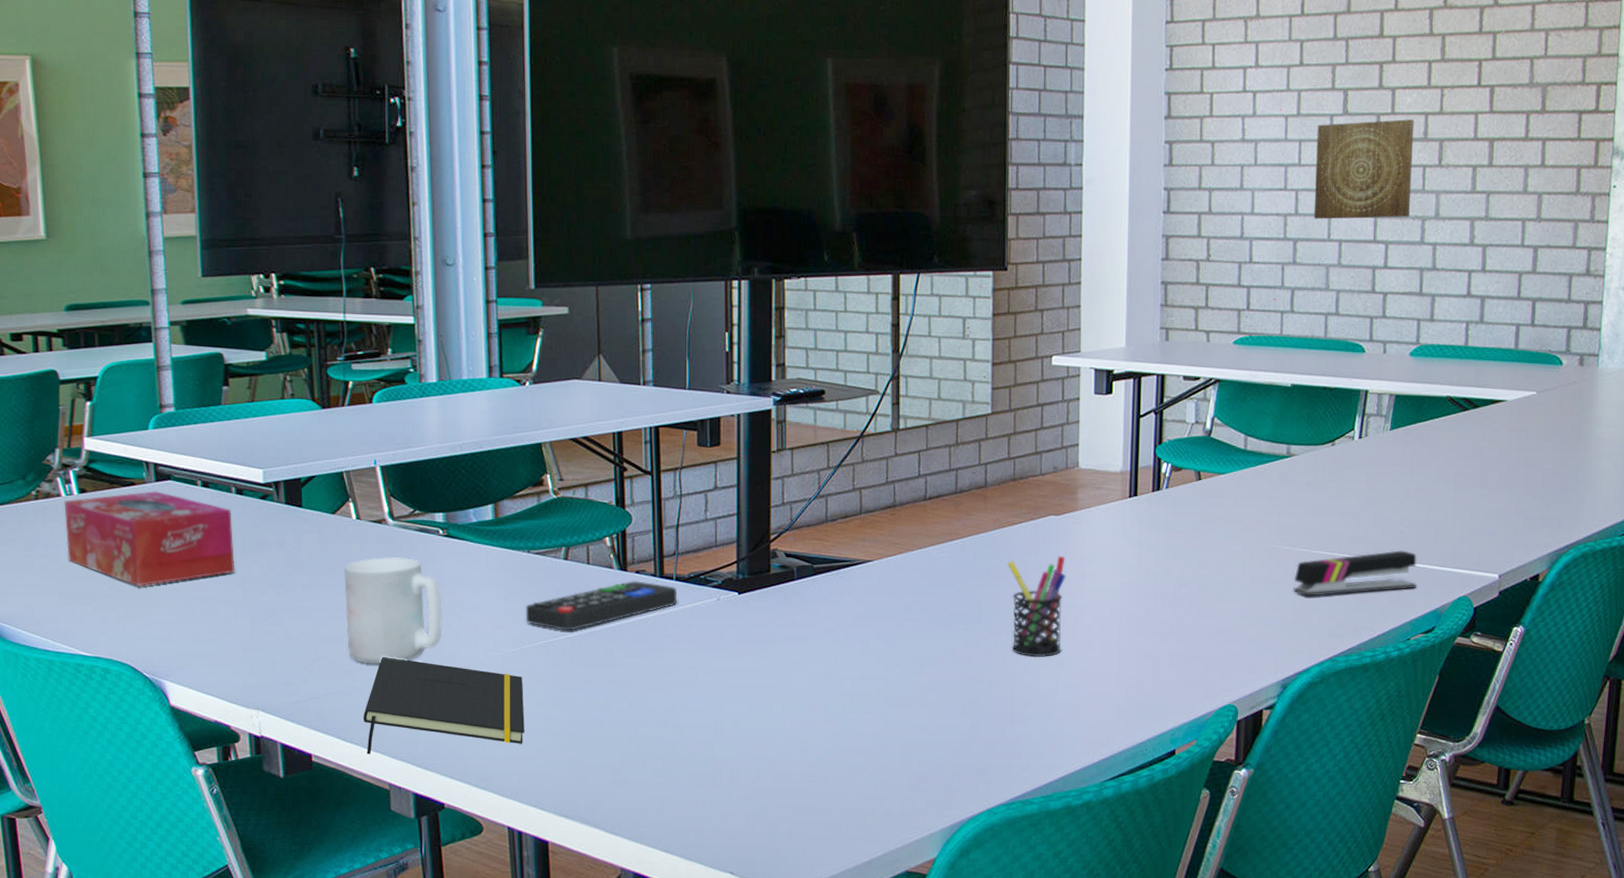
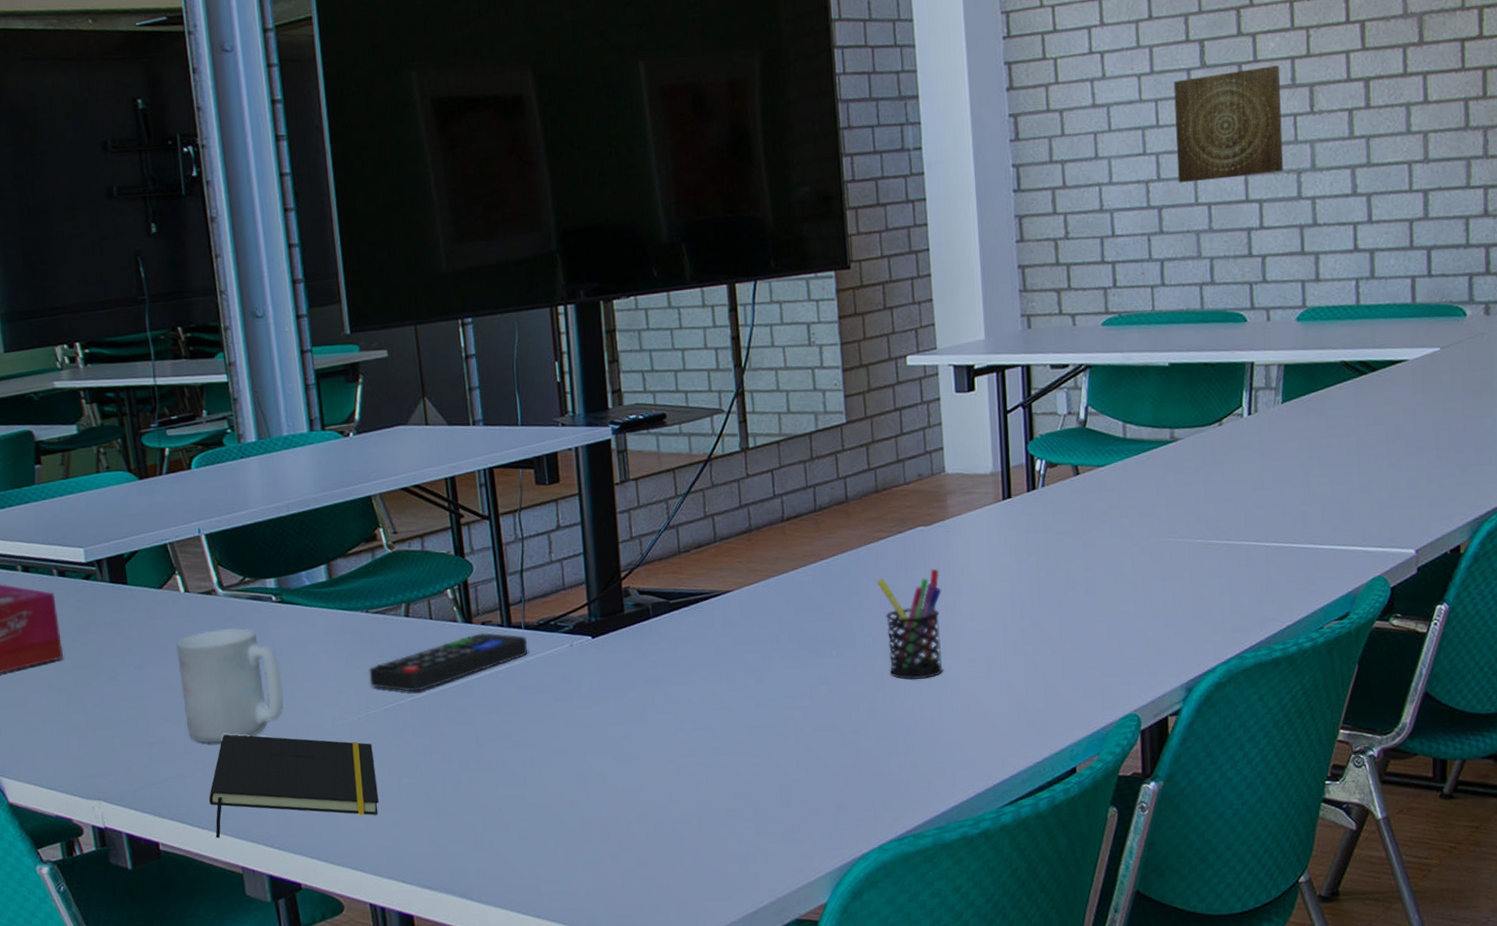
stapler: present [1294,550,1417,597] -> none [1190,532,1326,591]

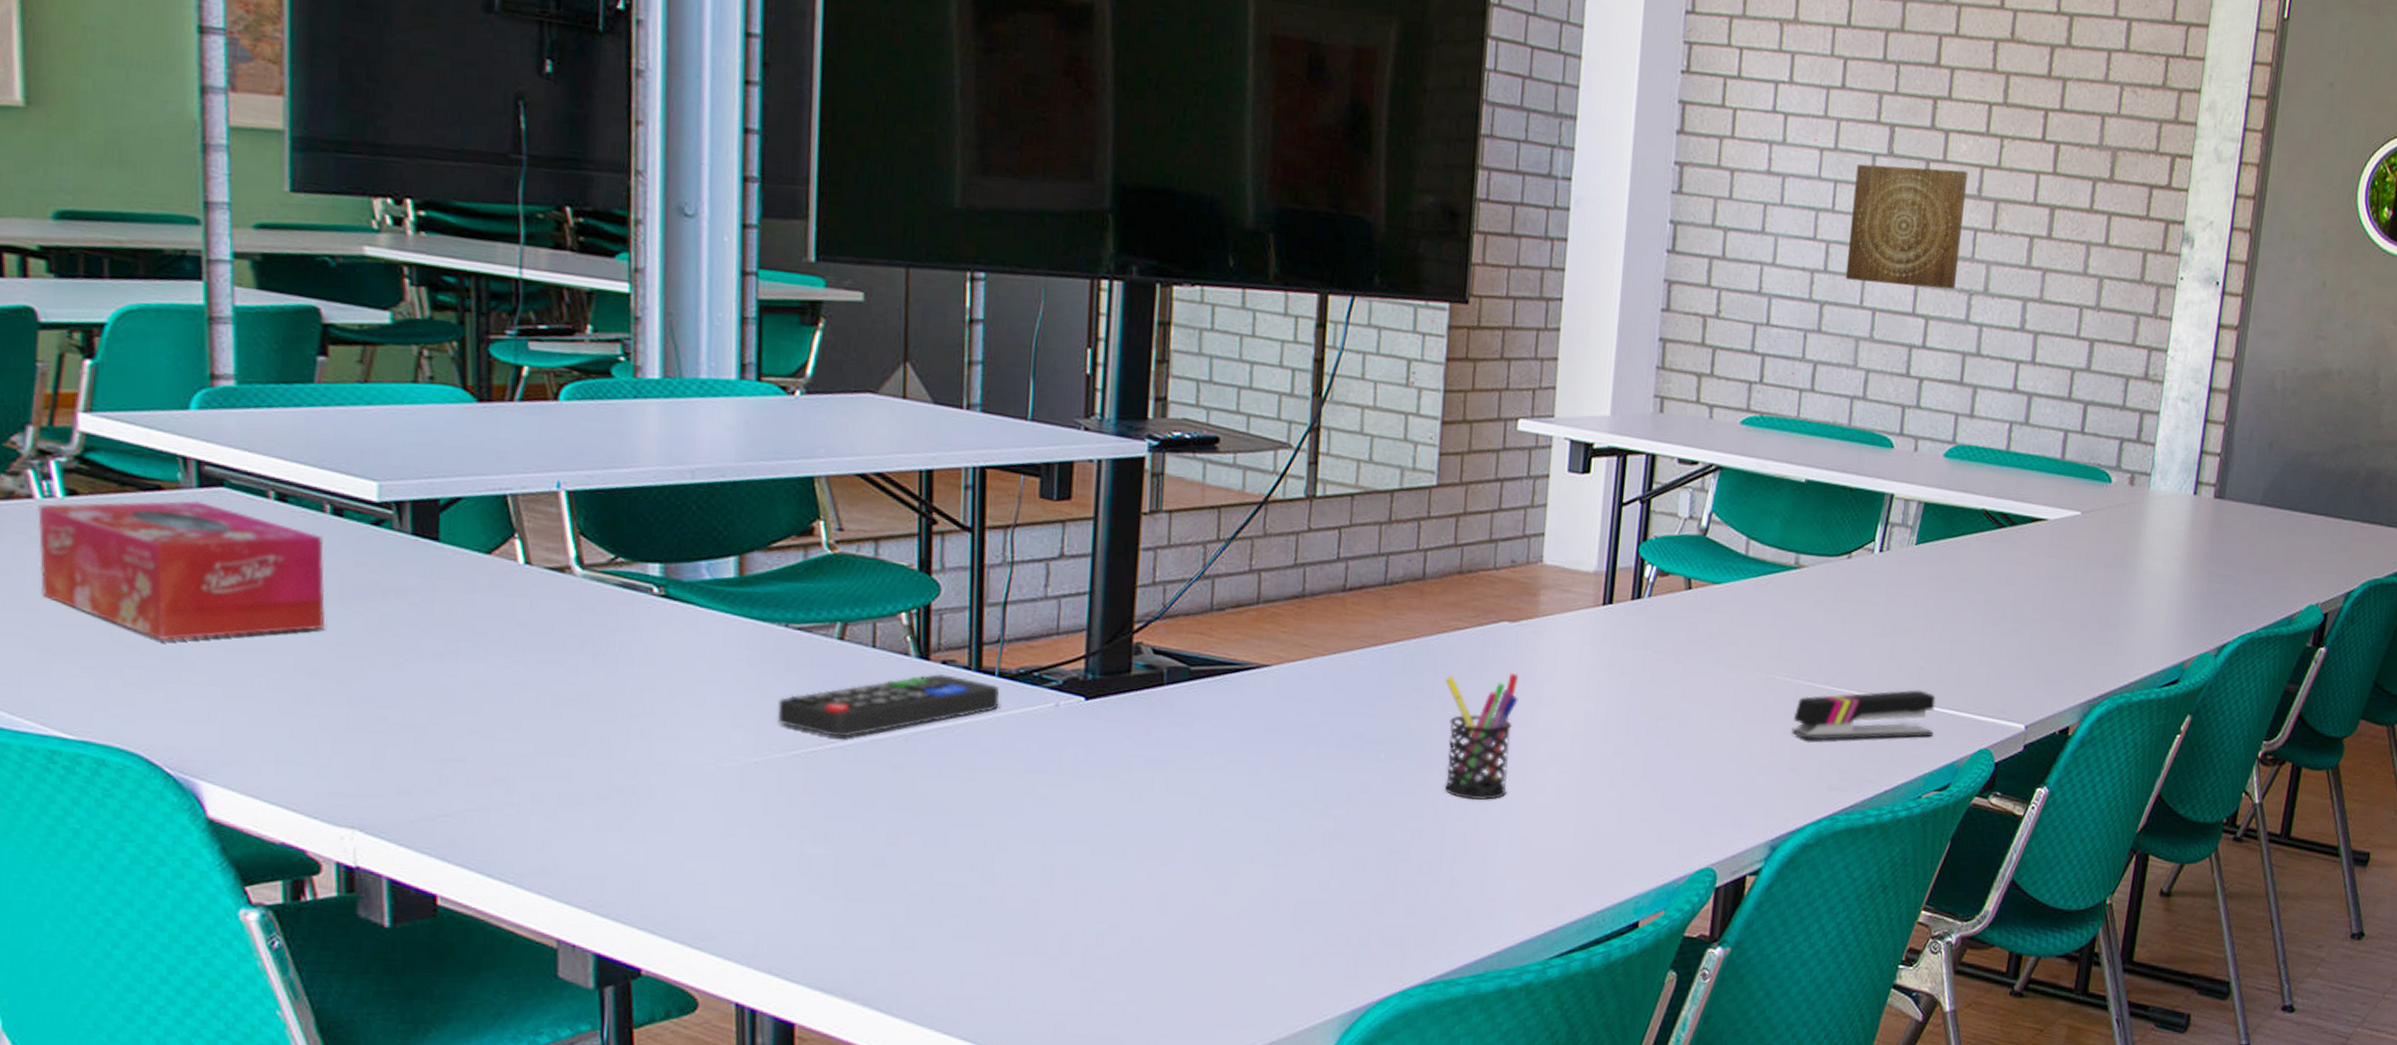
mug: present [176,628,284,743] -> none [500,620,652,771]
notepad: present [209,734,379,838] -> none [521,761,769,898]
stapler: none [1190,532,1326,591] -> present [1792,689,1936,741]

